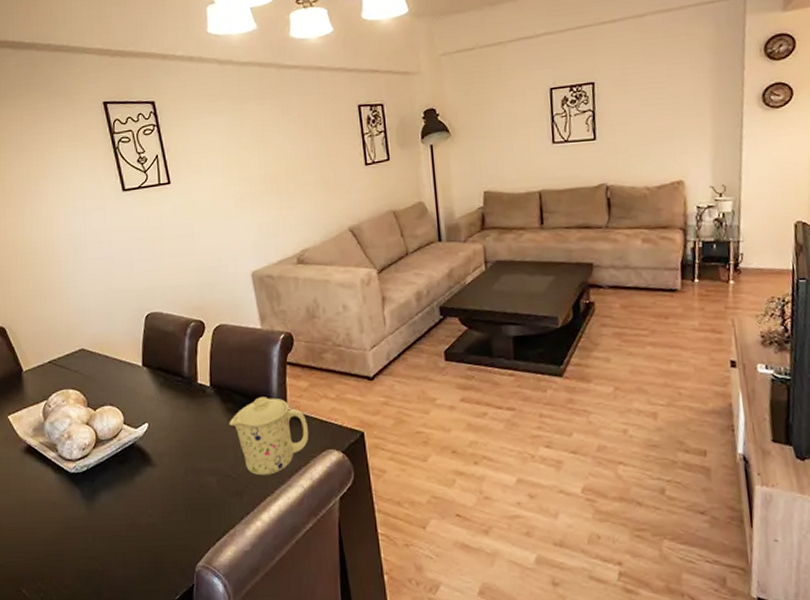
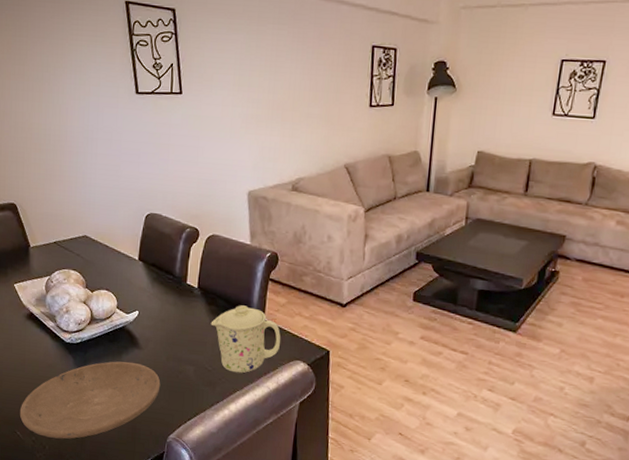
plate: none [23,483,181,591] -> present [19,361,161,439]

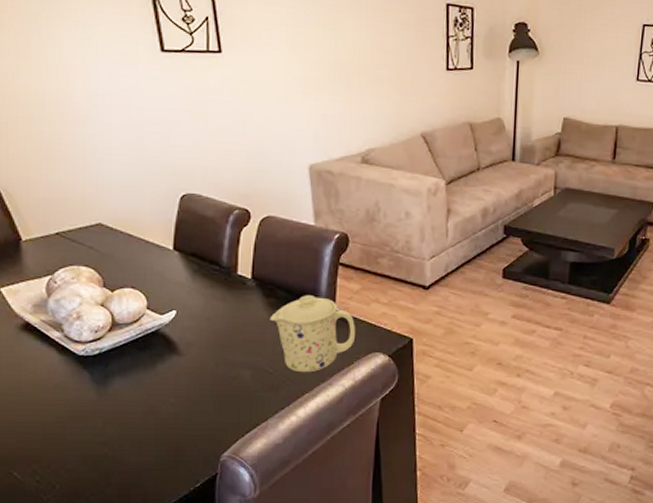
plate: present [19,361,161,439] -> none [15,371,209,474]

